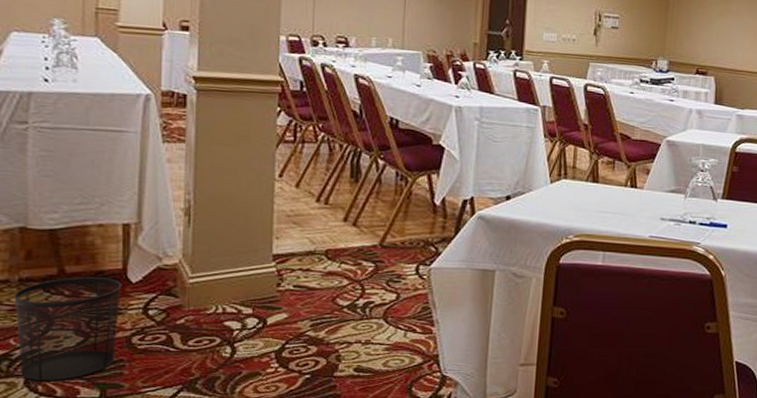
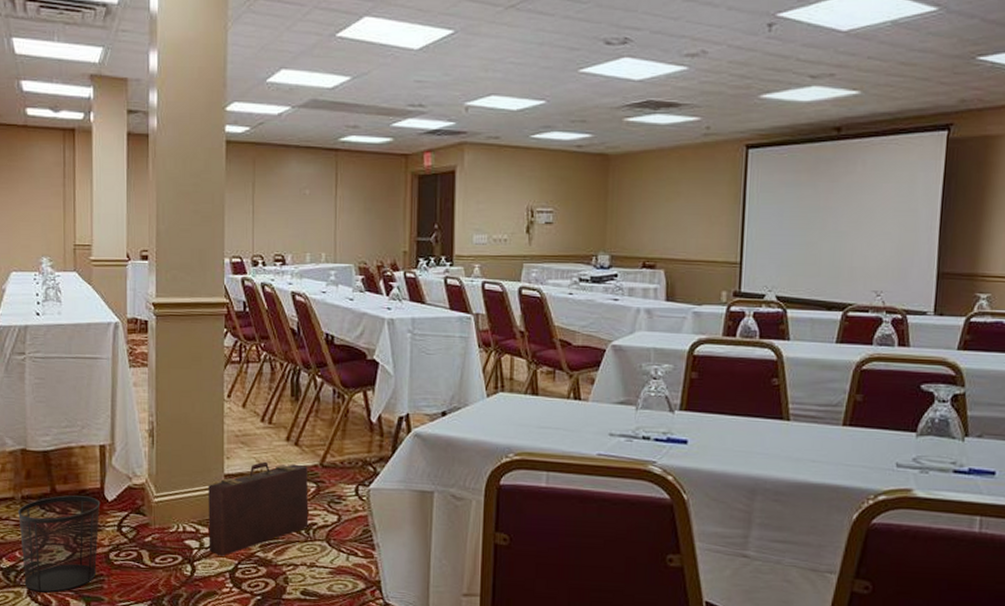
briefcase: none [252,241,366,337] -> present [208,461,309,556]

